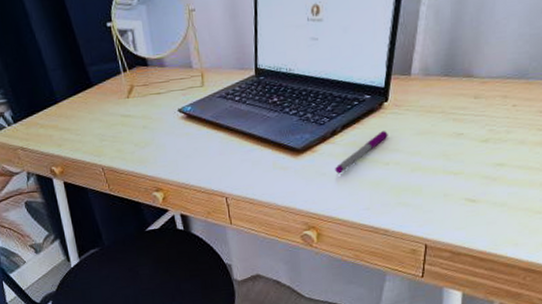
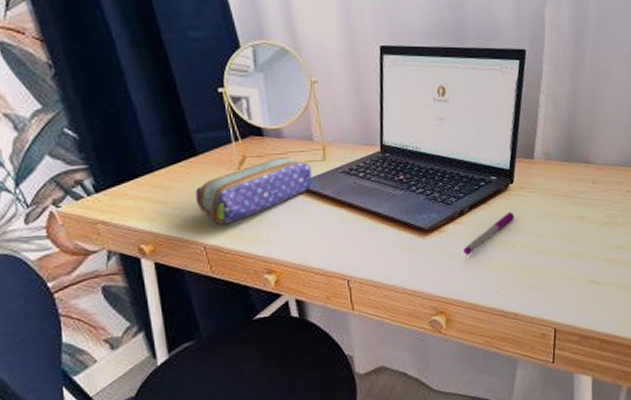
pencil case: none [93,85,193,148] -> present [196,157,312,225]

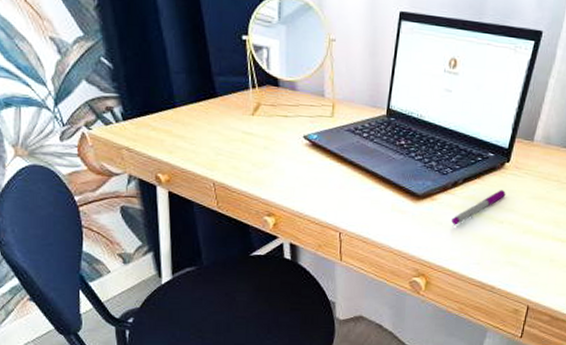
pencil case: present [196,157,312,225] -> none [211,109,319,165]

